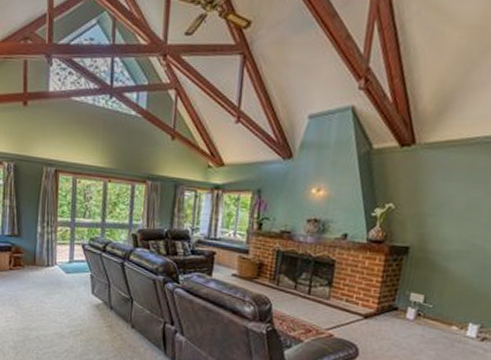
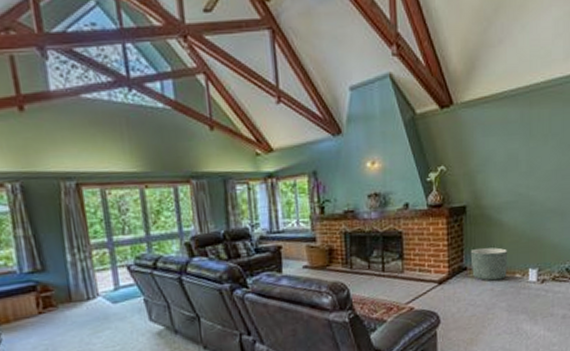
planter: none [402,291,448,328] -> present [470,247,508,281]

